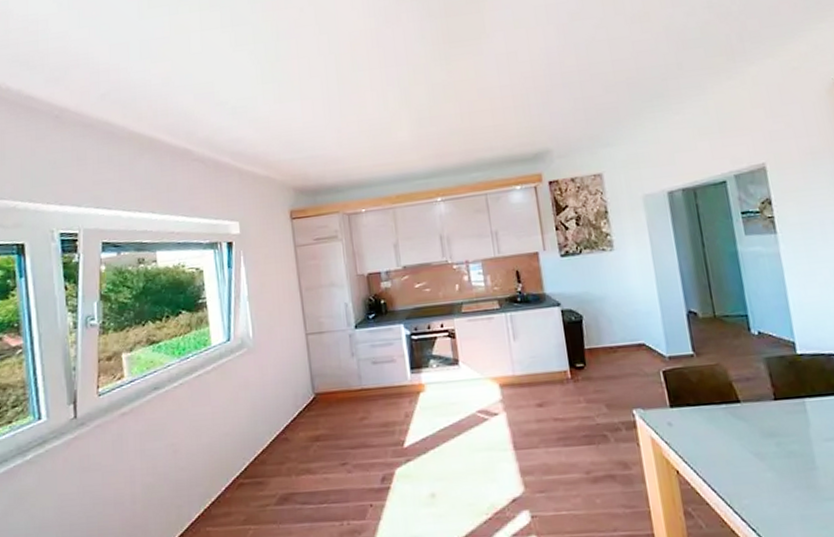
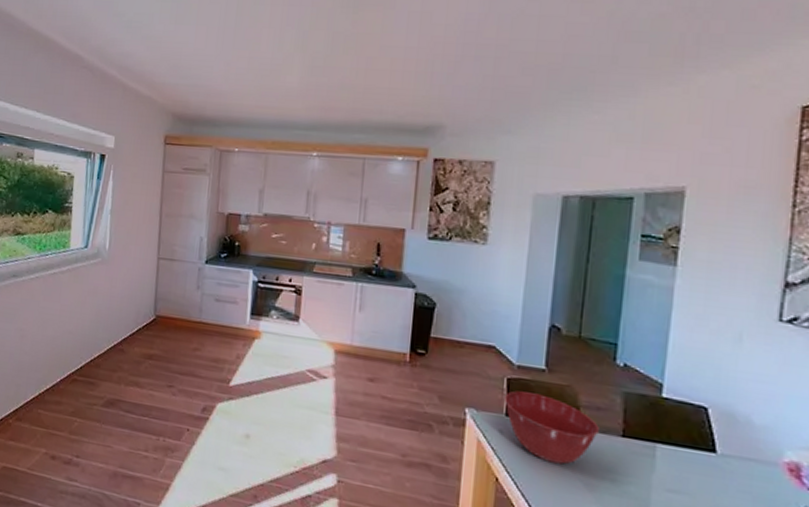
mixing bowl: none [664,378,754,442] -> present [505,391,599,464]

